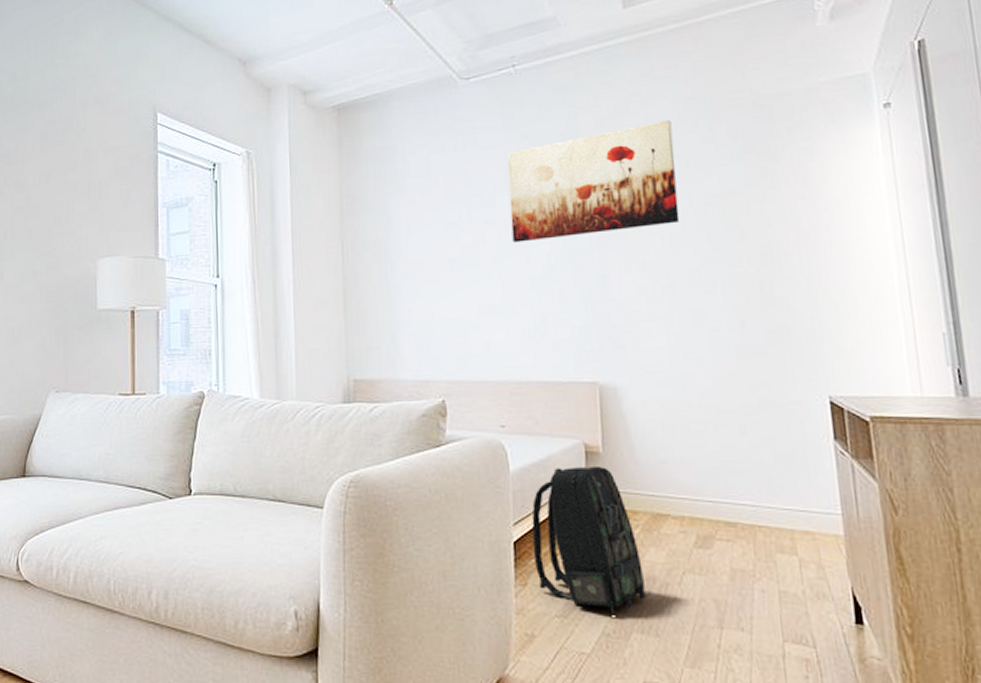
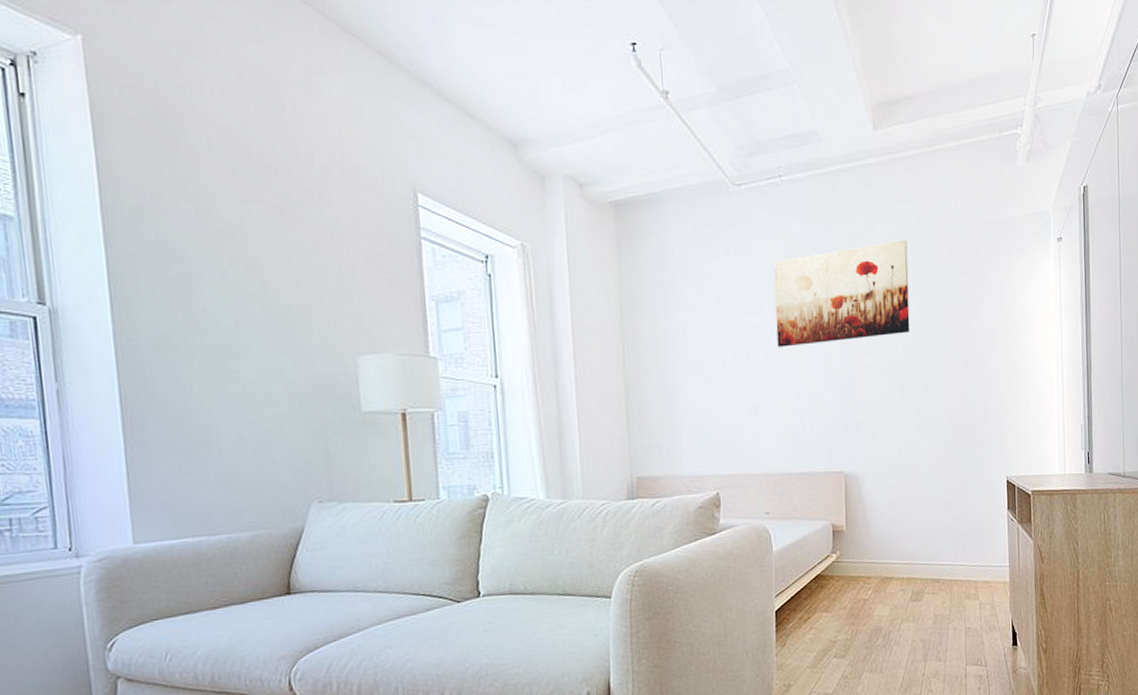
backpack: present [531,465,647,615] -> none [790,542,875,661]

